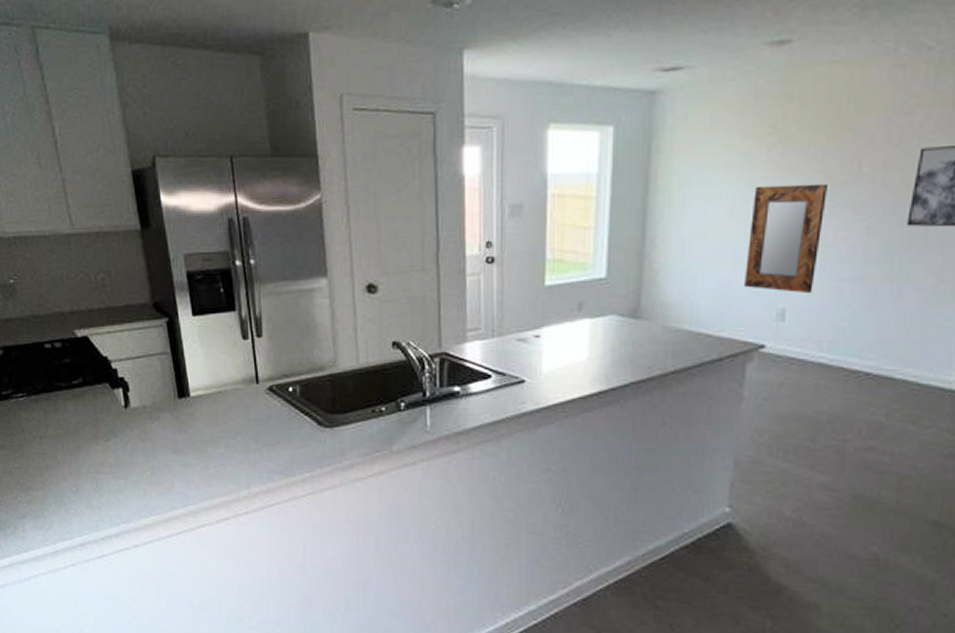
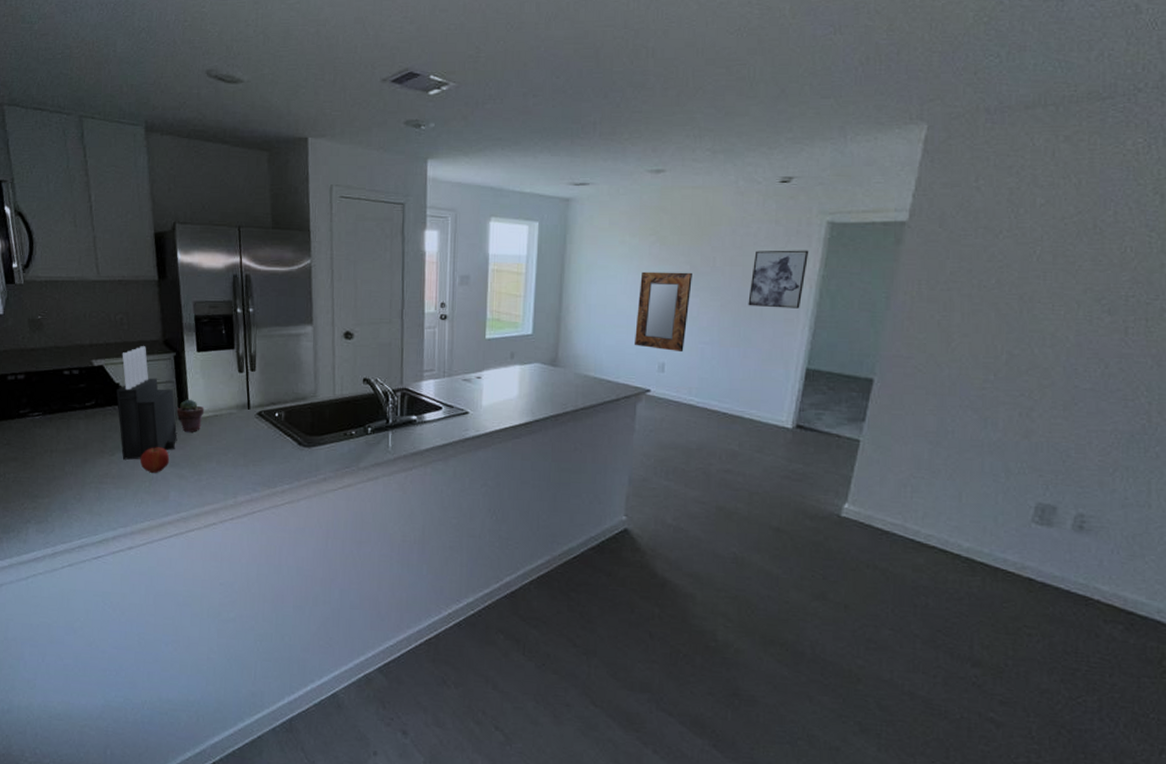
knife block: none [105,311,178,446] -> present [116,346,177,460]
apple: none [138,430,171,461] -> present [140,447,170,473]
potted succulent: none [174,373,207,414] -> present [176,399,205,433]

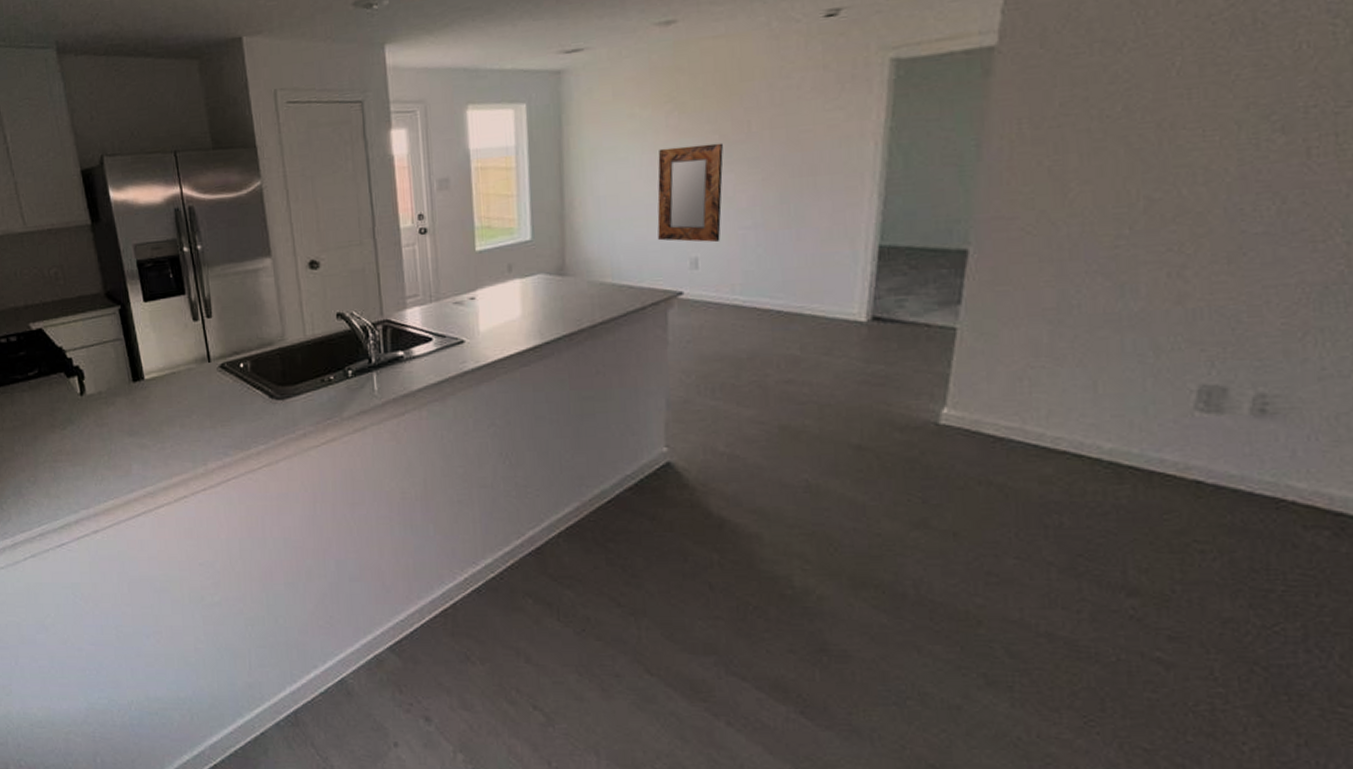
knife block: present [116,346,177,460] -> none [60,301,134,433]
apple: present [140,447,170,473] -> none [94,415,128,445]
potted succulent: present [176,399,205,433] -> none [129,357,160,396]
wall art: present [748,250,809,309] -> none [796,97,871,176]

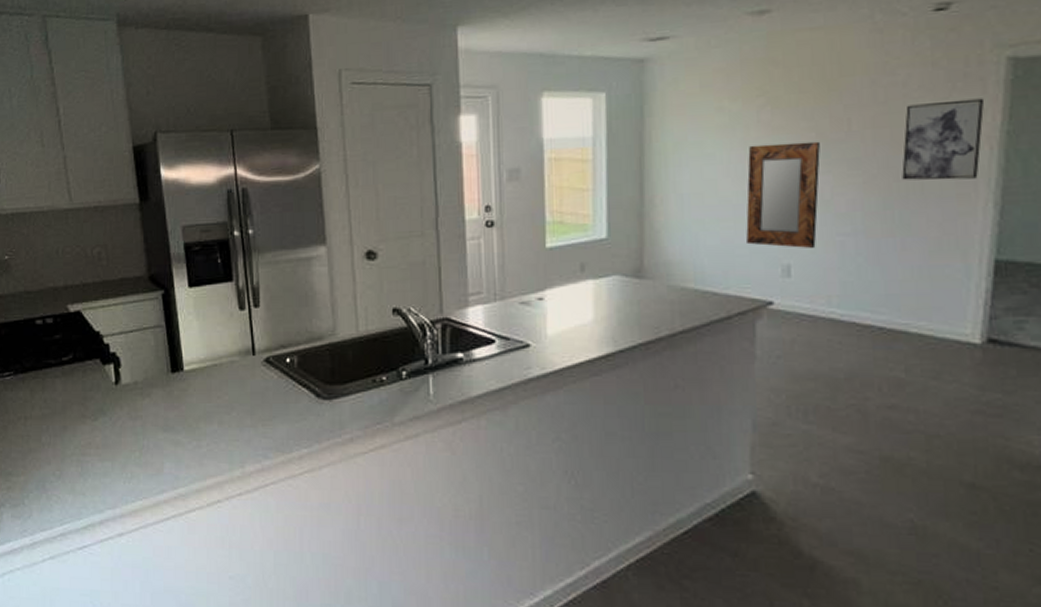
wall art: none [796,97,871,176] -> present [902,98,985,181]

